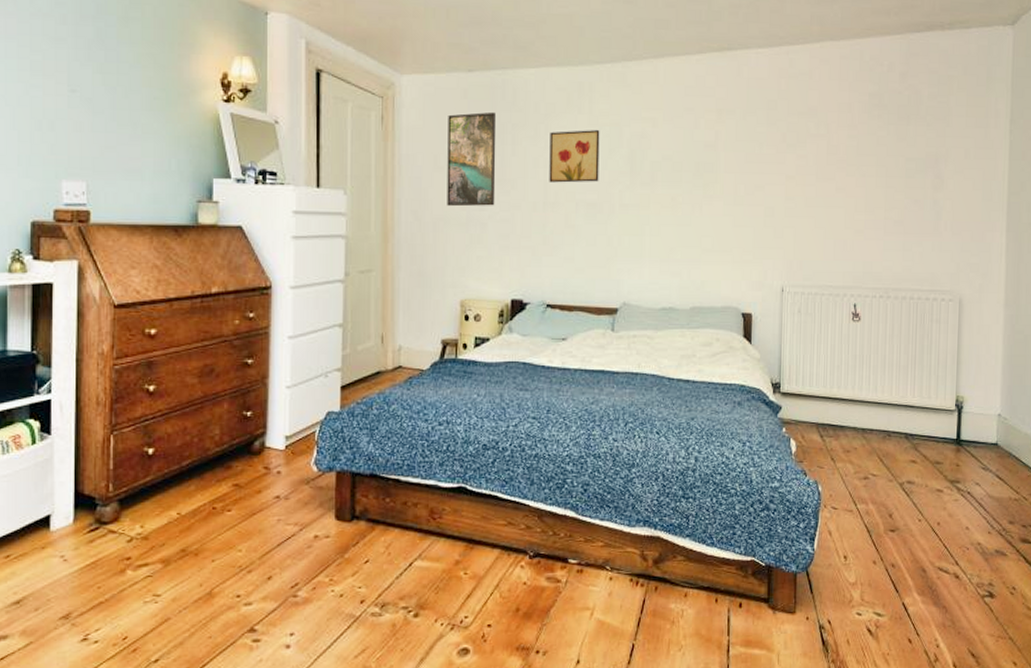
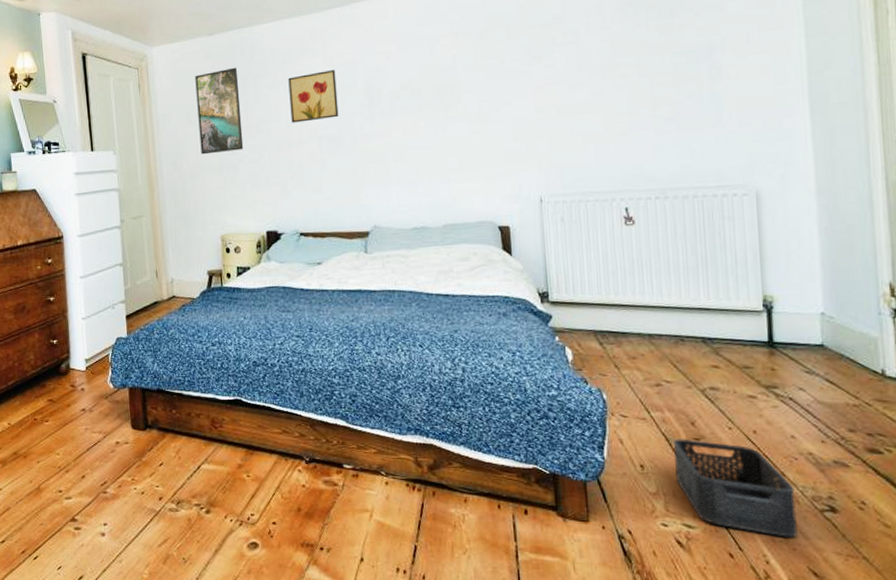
storage bin: none [871,530,964,622] -> present [672,439,799,537]

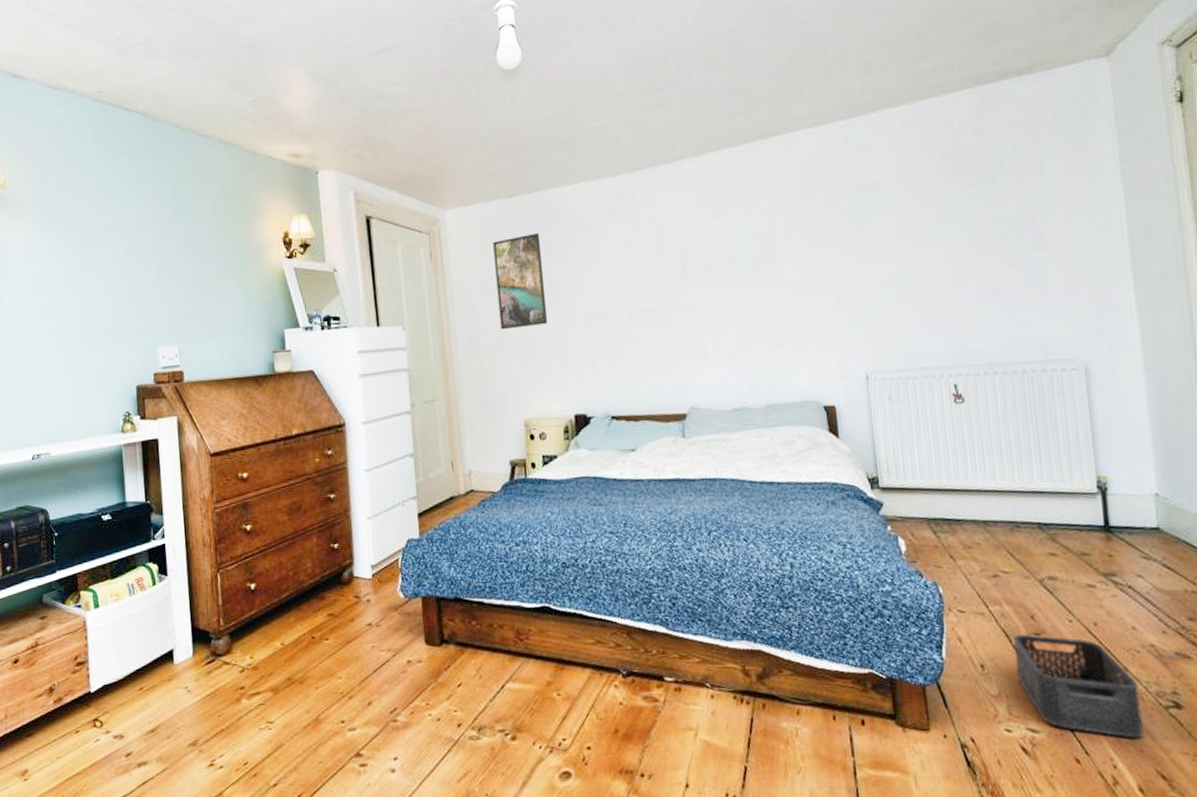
wall art: present [288,70,339,123] -> none [595,236,651,295]

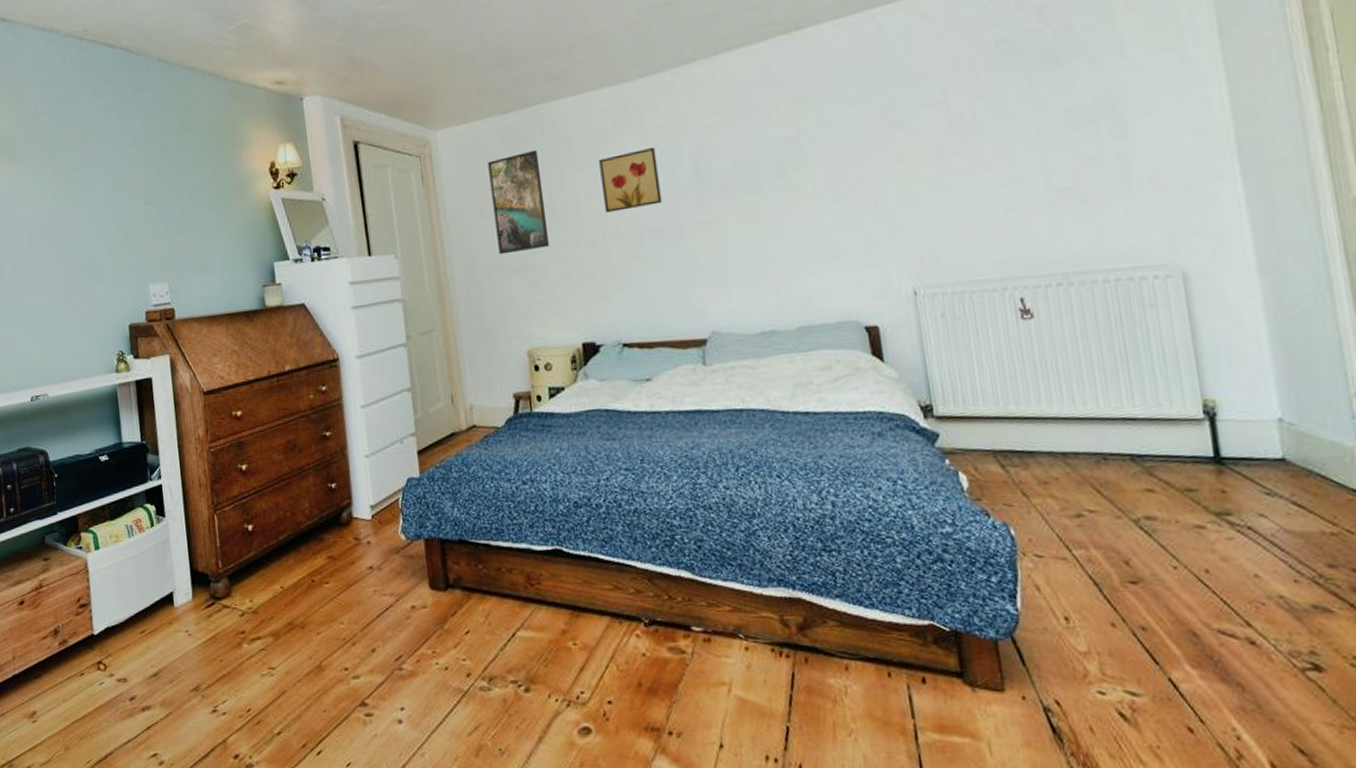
wall art: none [595,236,651,295] -> present [599,148,662,213]
storage bin: present [1012,634,1145,738] -> none [1103,582,1275,705]

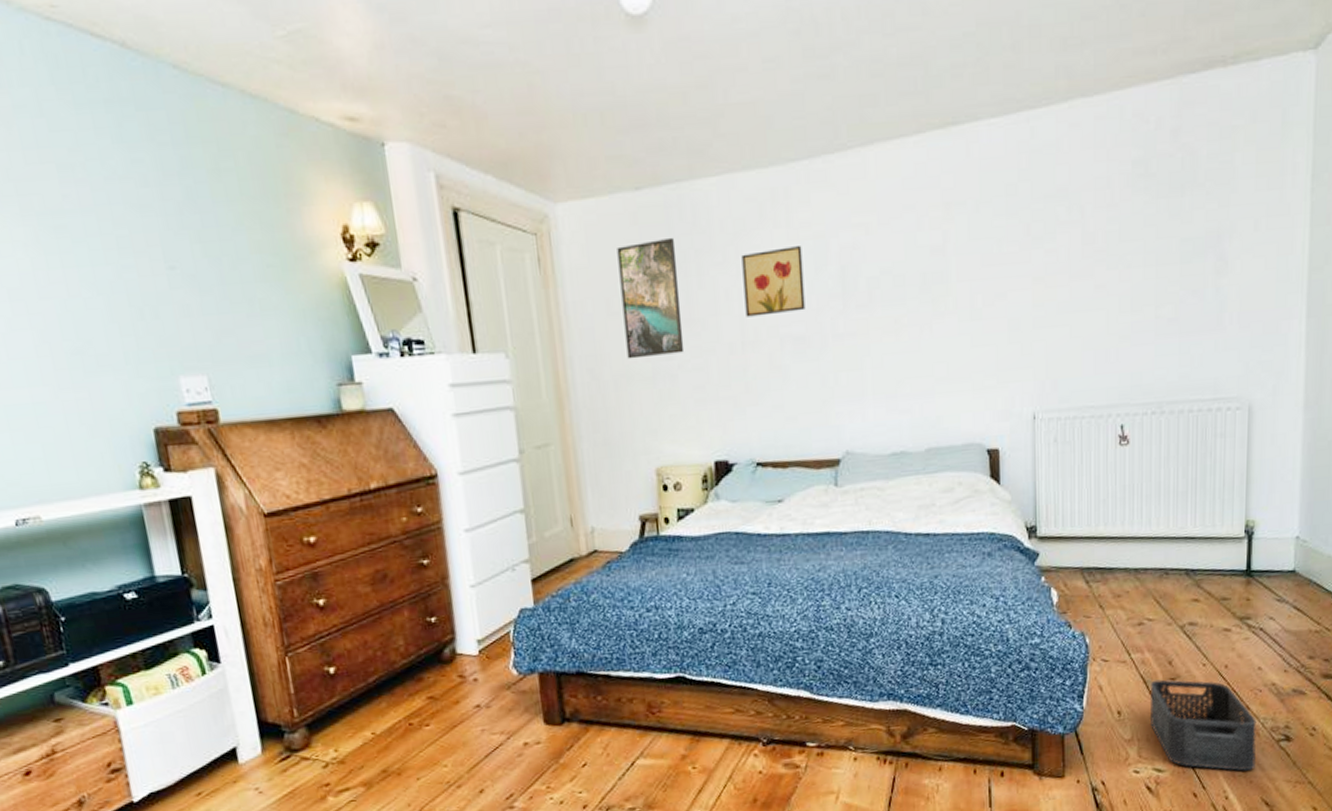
storage bin: none [1103,582,1275,705] -> present [1149,679,1257,771]

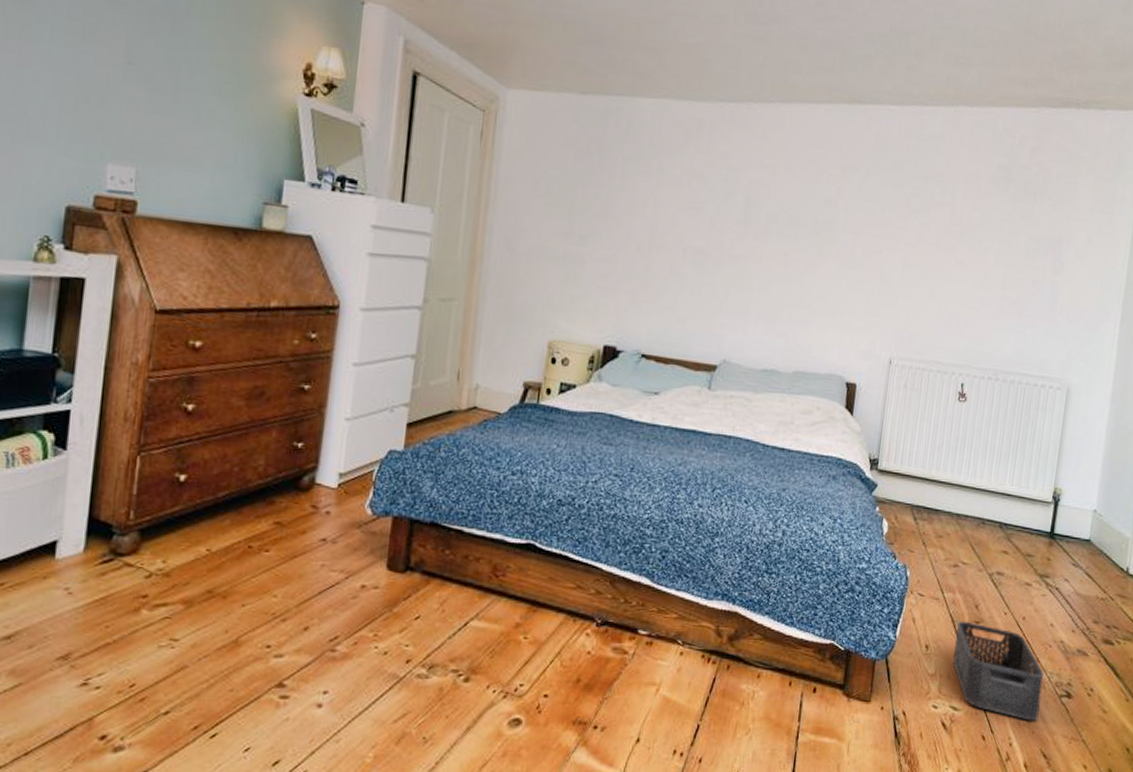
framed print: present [617,237,685,360] -> none [543,138,607,243]
wall art: present [741,246,806,317] -> none [657,169,717,229]

